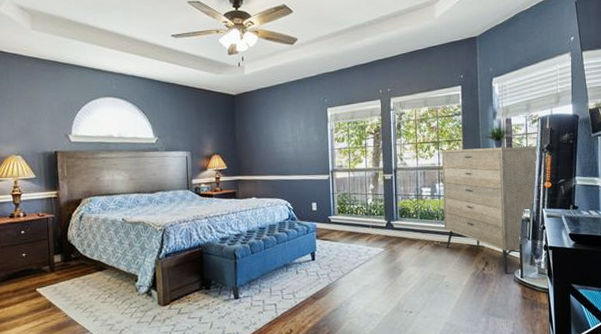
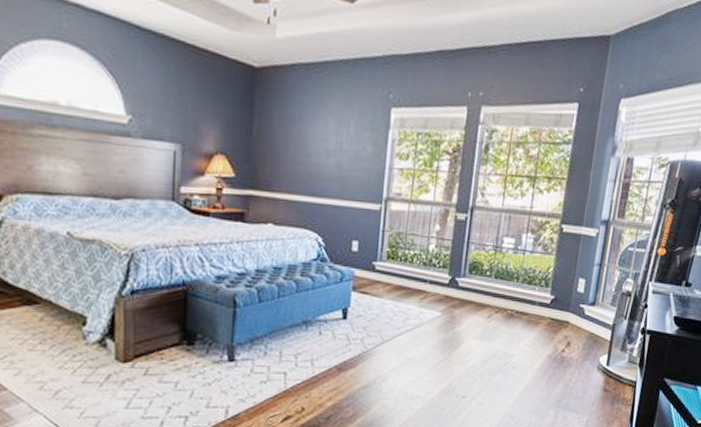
dresser: present [441,146,537,274] -> none [522,189,658,359]
potted plant: present [479,121,515,149] -> none [591,157,637,197]

